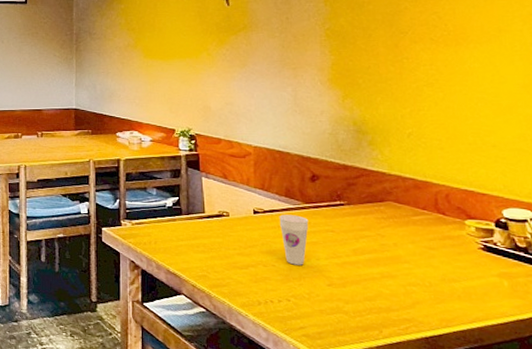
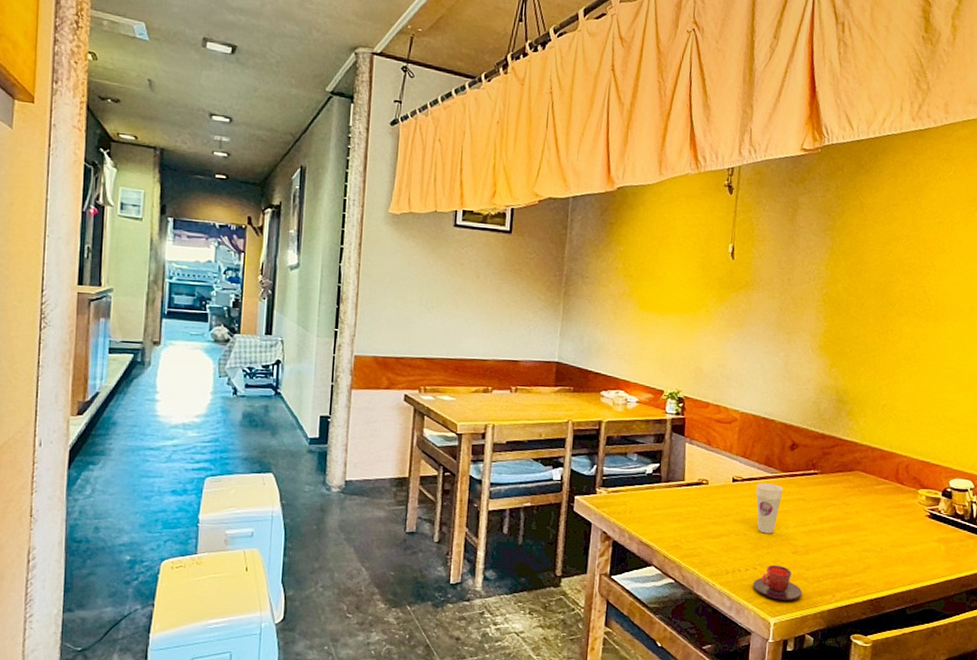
teacup: none [288,296,345,334] -> present [753,564,803,600]

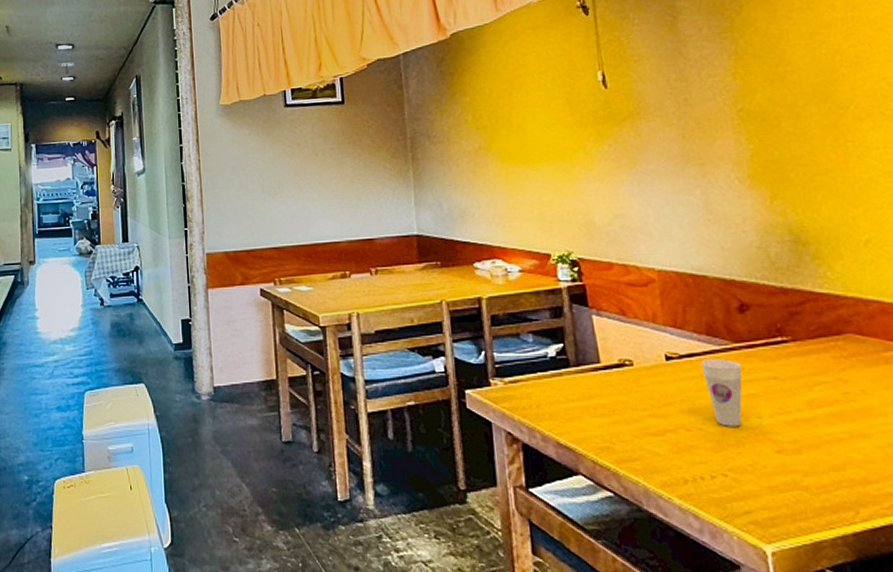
teacup: present [753,564,803,600] -> none [727,469,806,519]

